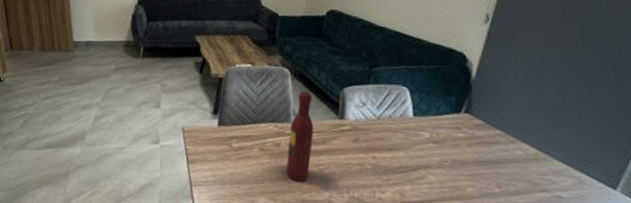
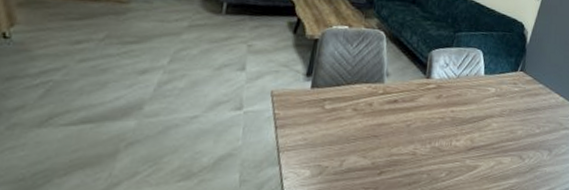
wine bottle: present [286,91,314,182] -> none [376,53,405,138]

